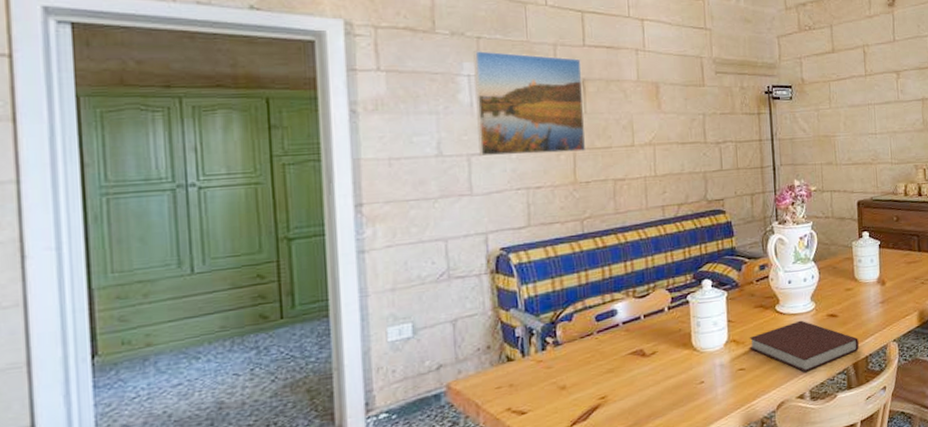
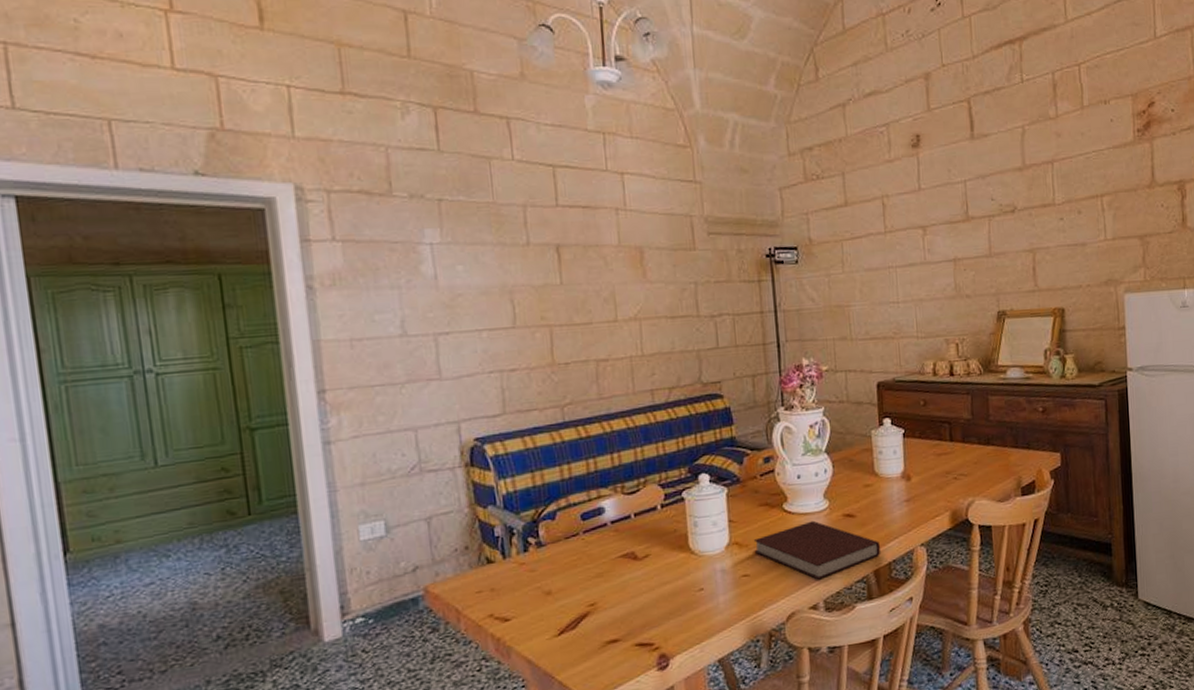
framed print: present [473,51,586,157] -> none [435,215,564,336]

